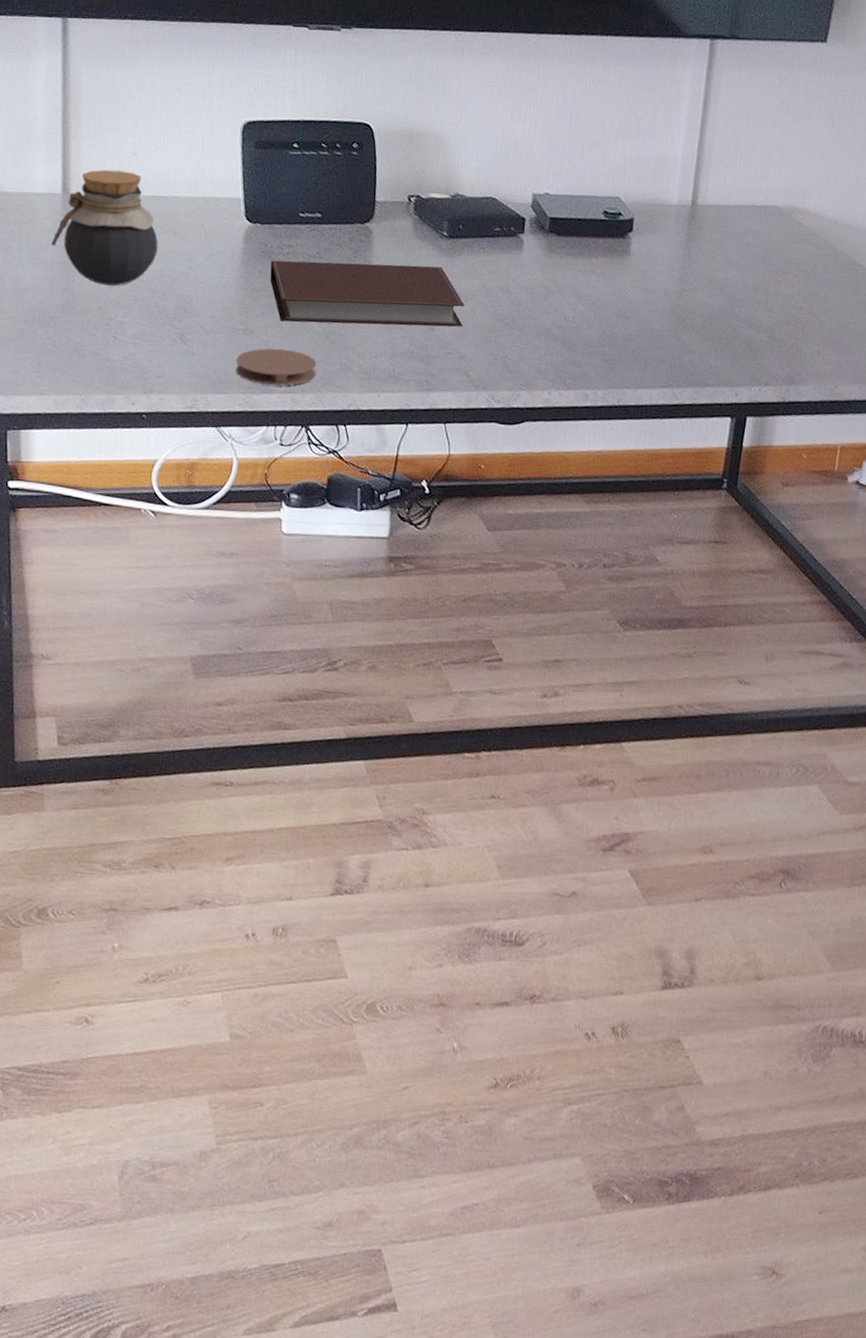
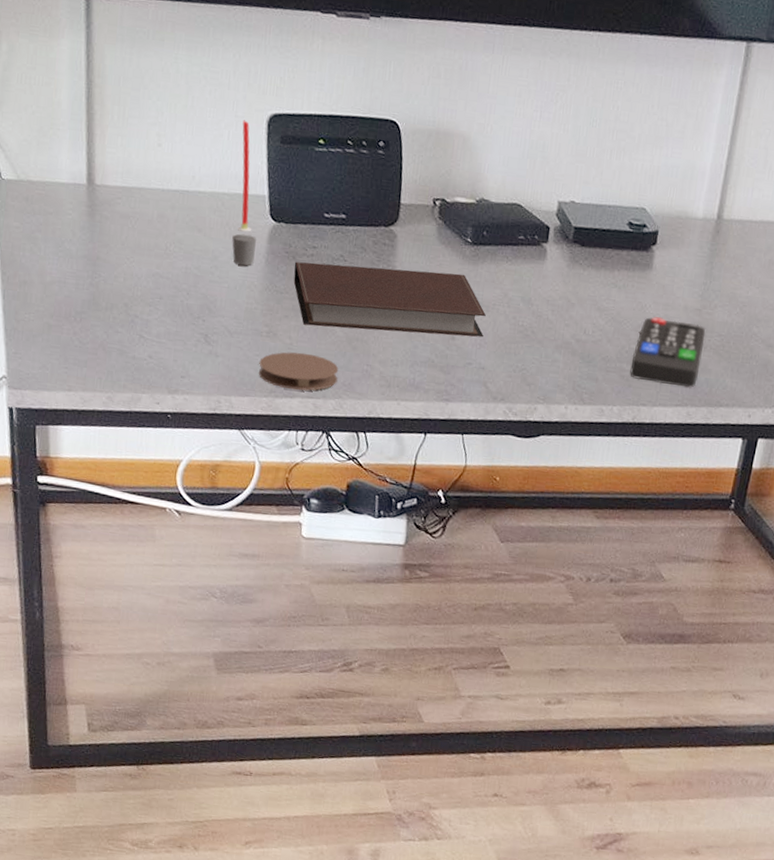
jar: present [50,169,159,286] -> none [76,160,183,283]
candle: none [207,128,232,266] -> present [232,120,256,266]
remote control: none [612,301,687,369] -> present [629,317,706,388]

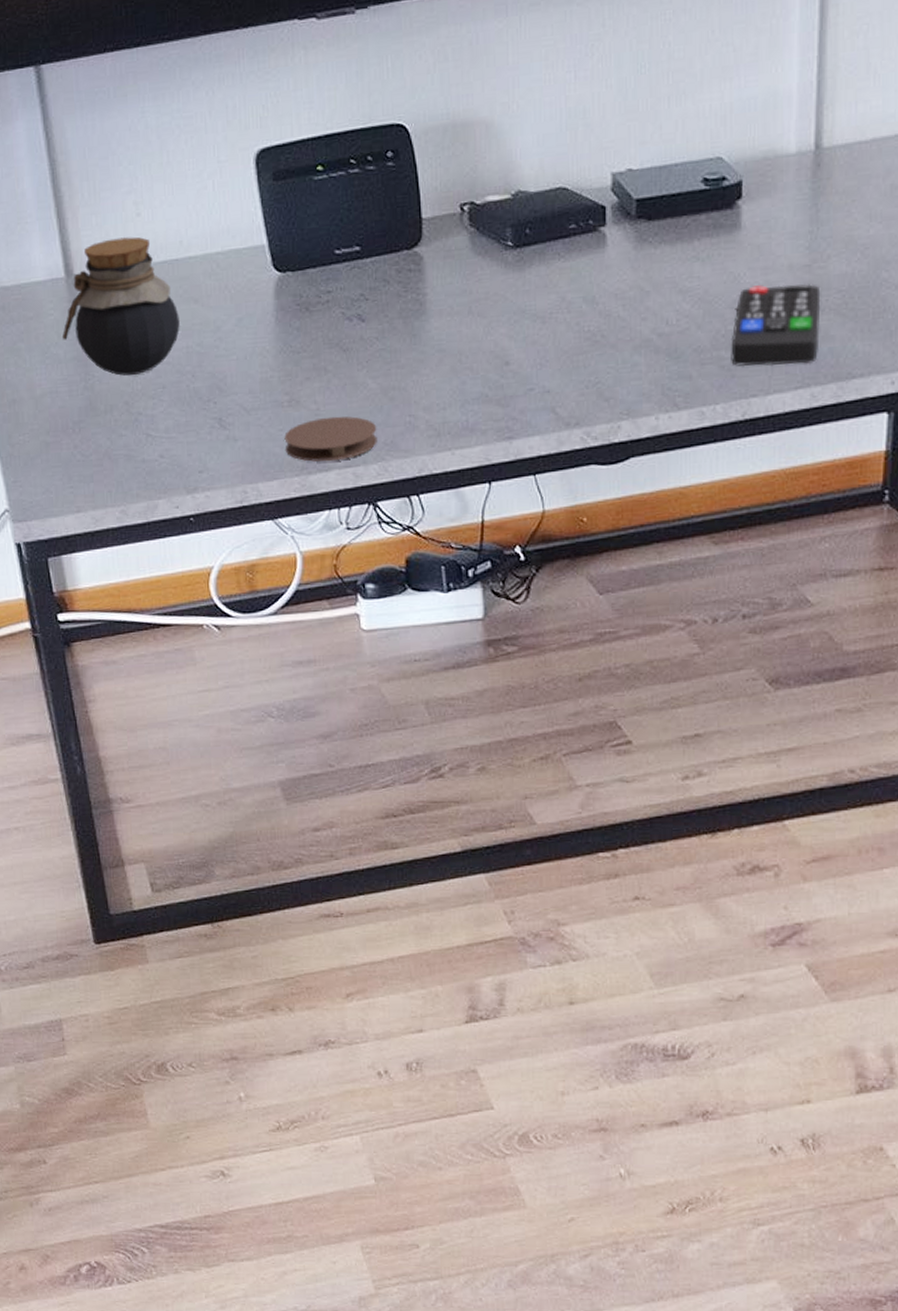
jar: none [76,160,183,283] -> present [61,237,180,376]
candle: present [232,120,256,266] -> none [227,164,262,331]
notebook: present [293,261,486,338] -> none [308,285,543,384]

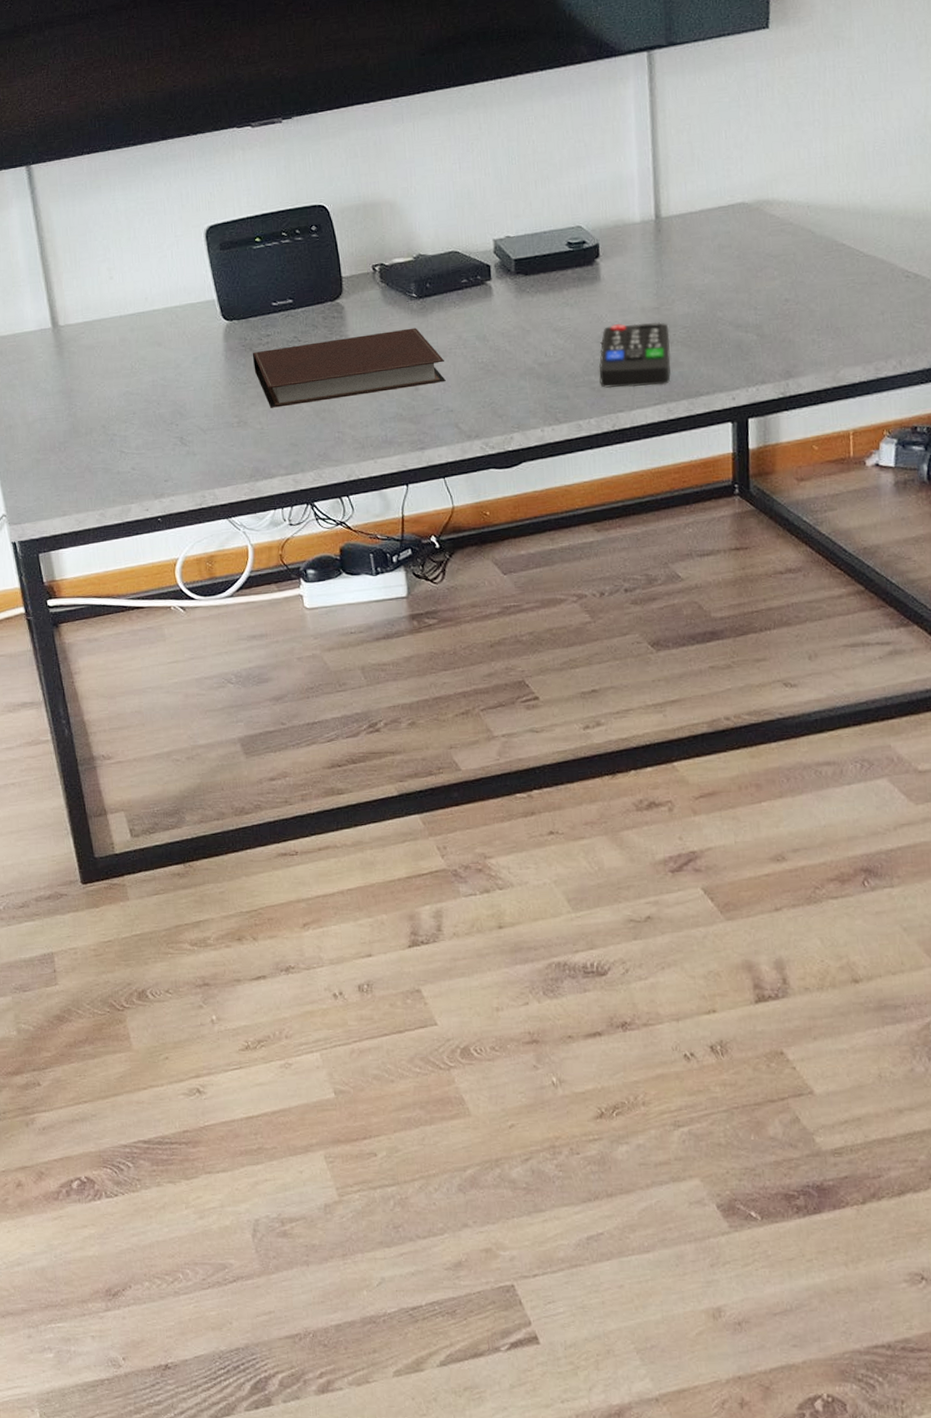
jar: present [61,237,180,376] -> none [49,295,147,405]
coaster: present [284,416,378,462] -> none [235,433,313,471]
notebook: none [308,285,543,384] -> present [252,327,446,408]

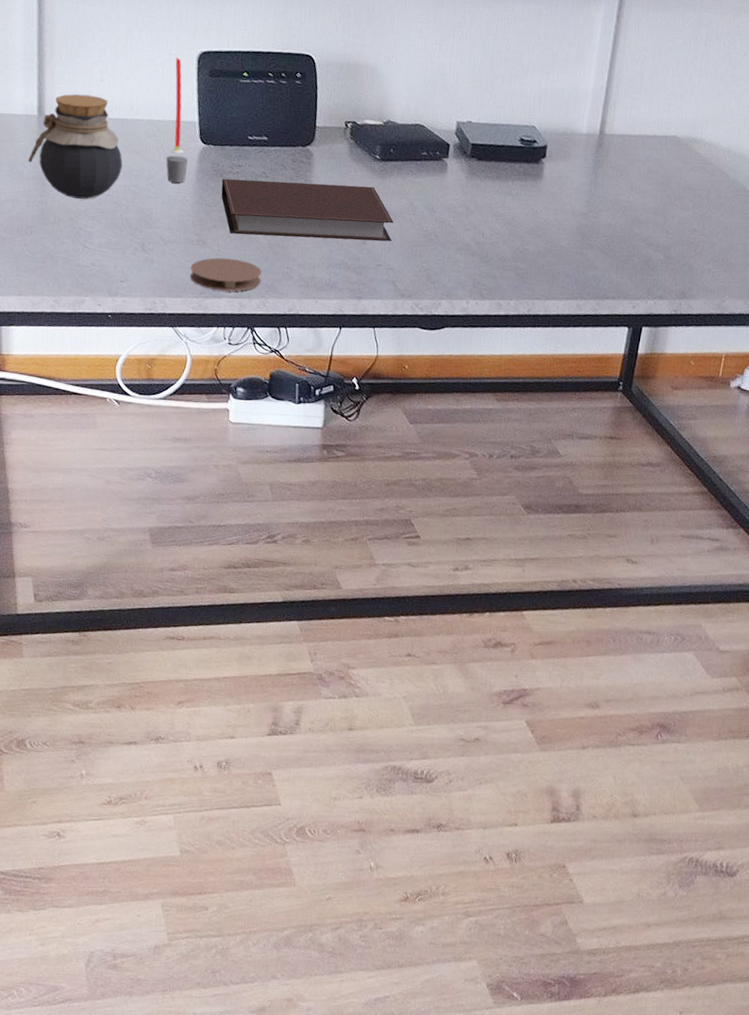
jar: none [49,295,147,405] -> present [27,94,123,199]
candle: none [182,238,214,368] -> present [166,57,188,183]
coaster: none [235,433,313,471] -> present [189,257,262,292]
remote control: present [598,321,671,389] -> none [524,221,592,283]

